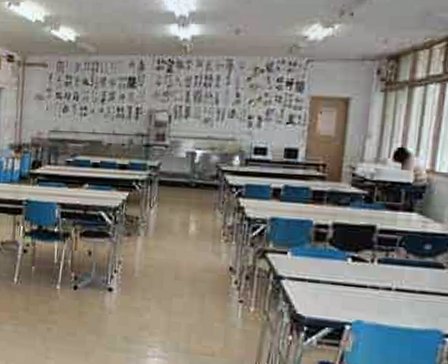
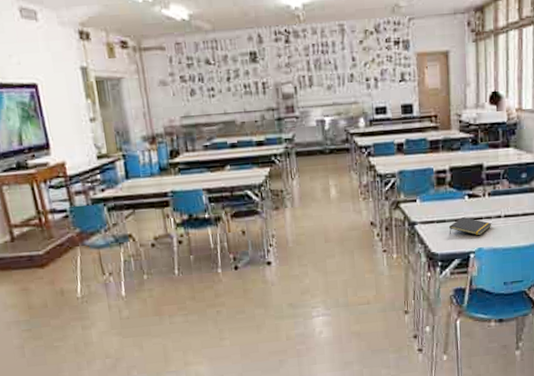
notepad: none [323,281,379,307] -> present [449,217,492,236]

